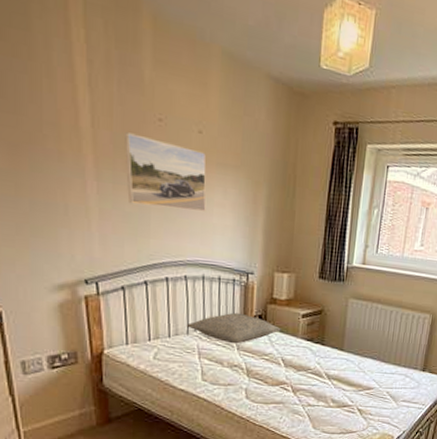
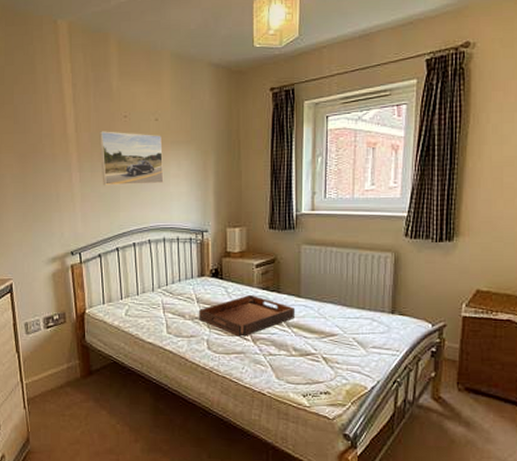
pillow: present [186,312,281,344] -> none [151,268,237,297]
serving tray: none [237,344,338,387] -> present [198,294,296,337]

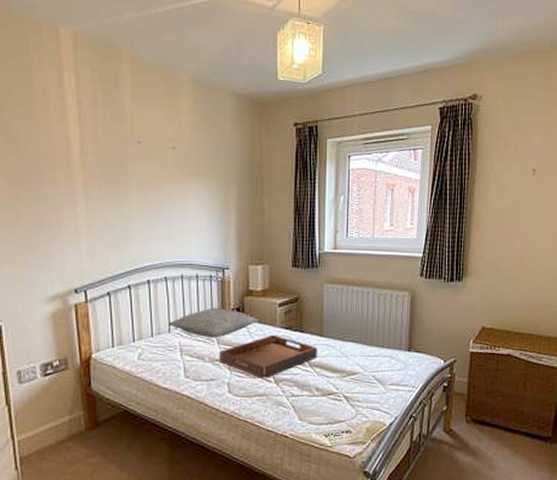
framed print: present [99,131,164,186] -> none [109,156,182,217]
pillow: none [151,268,237,297] -> present [167,307,259,338]

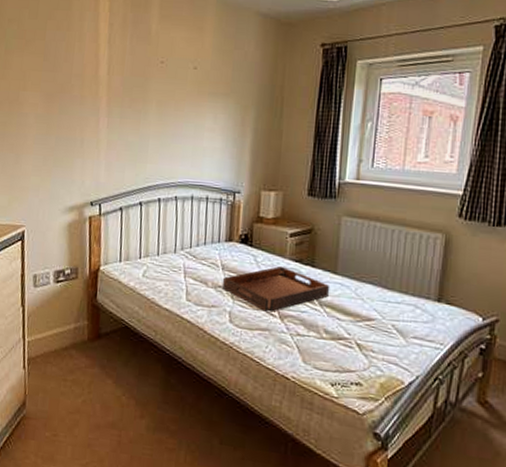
pillow: present [167,307,259,338] -> none [174,231,268,264]

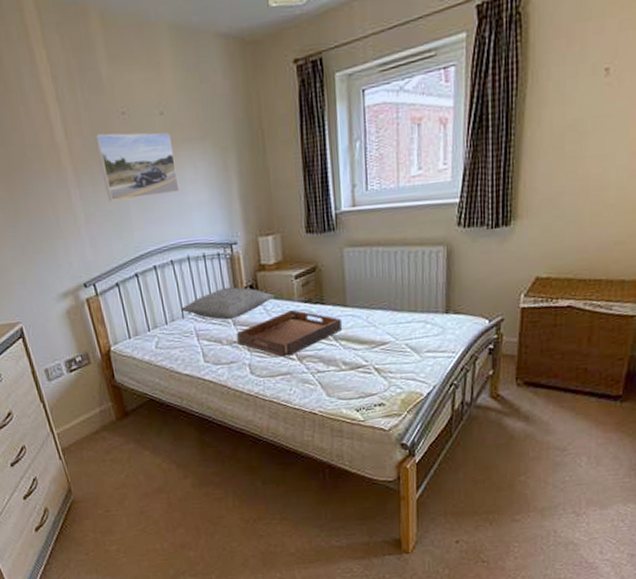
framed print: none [131,75,199,137] -> present [95,132,180,202]
pillow: none [174,231,268,264] -> present [180,287,275,320]

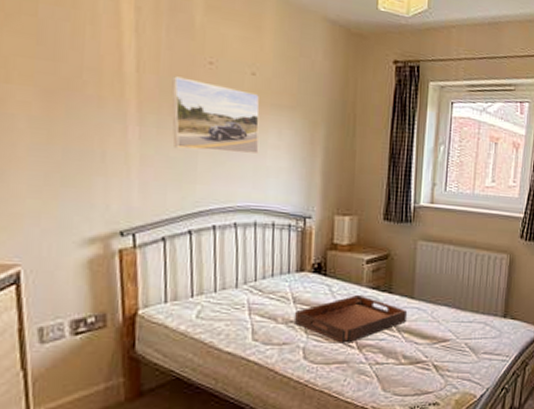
pillow: present [180,287,275,320] -> none [234,261,343,297]

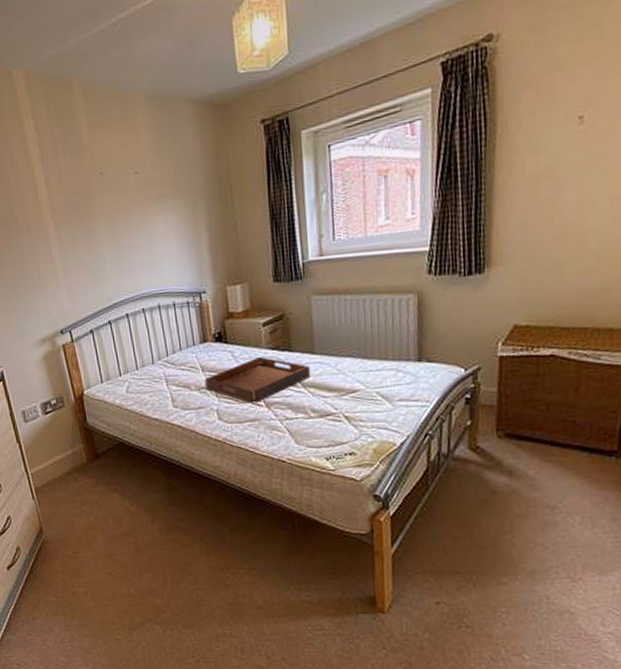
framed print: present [171,76,260,155] -> none [75,190,152,255]

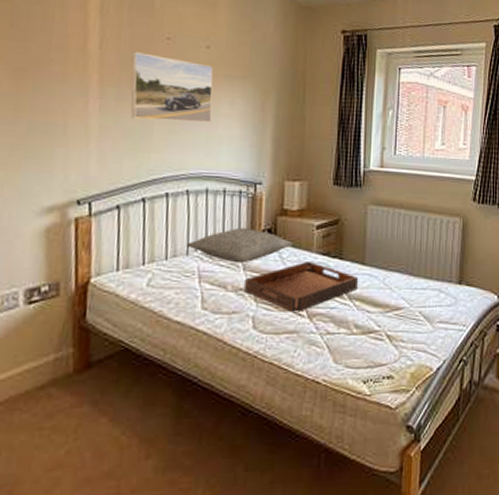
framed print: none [75,190,152,255] -> present [130,51,213,124]
pillow: none [150,334,243,366] -> present [185,227,293,264]

